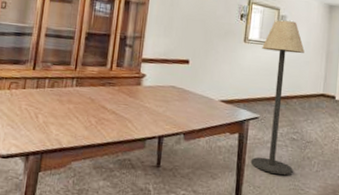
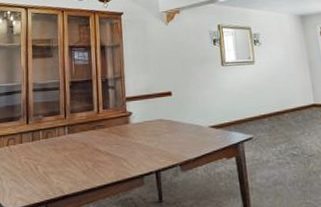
floor lamp: present [250,20,304,176] -> none [241,37,302,195]

